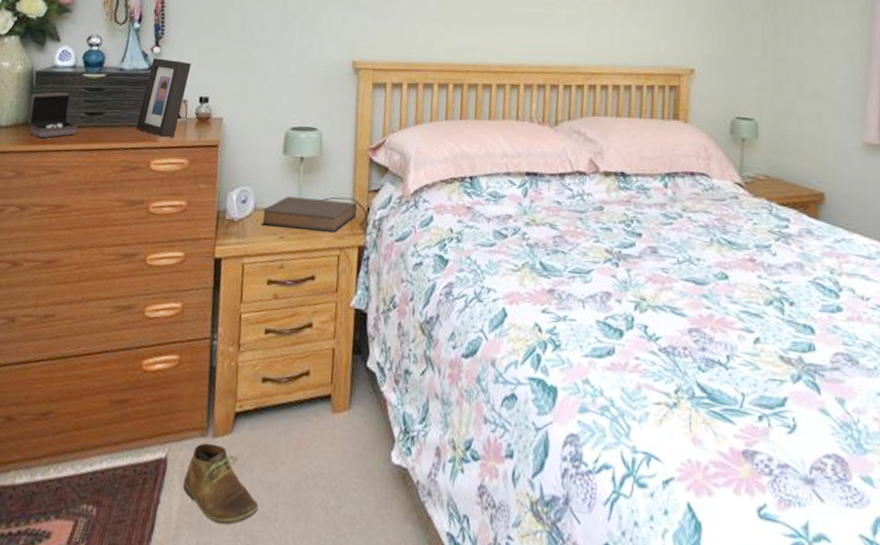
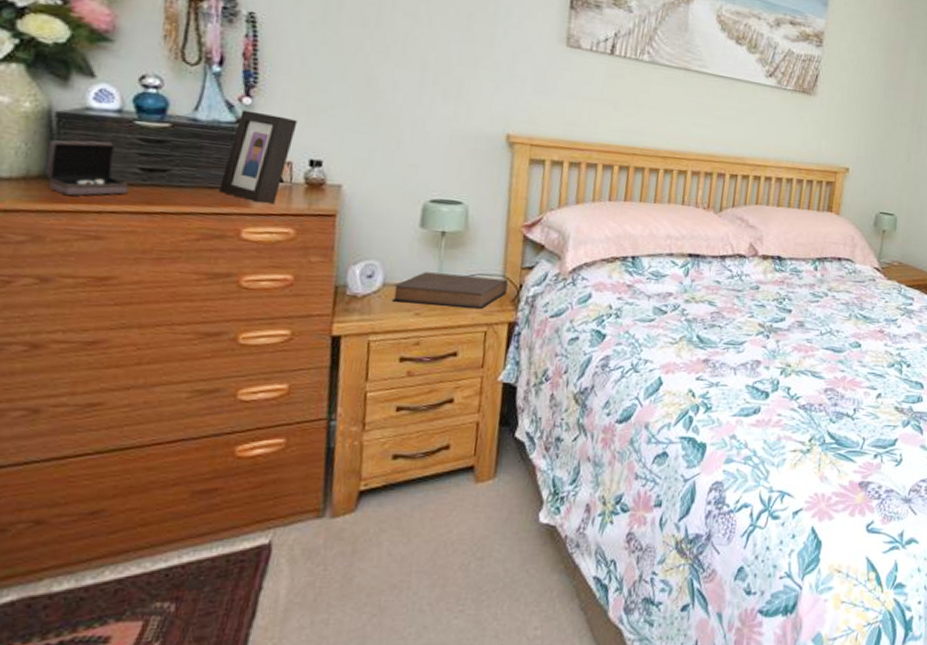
boot: present [183,442,259,525] -> none [292,524,388,601]

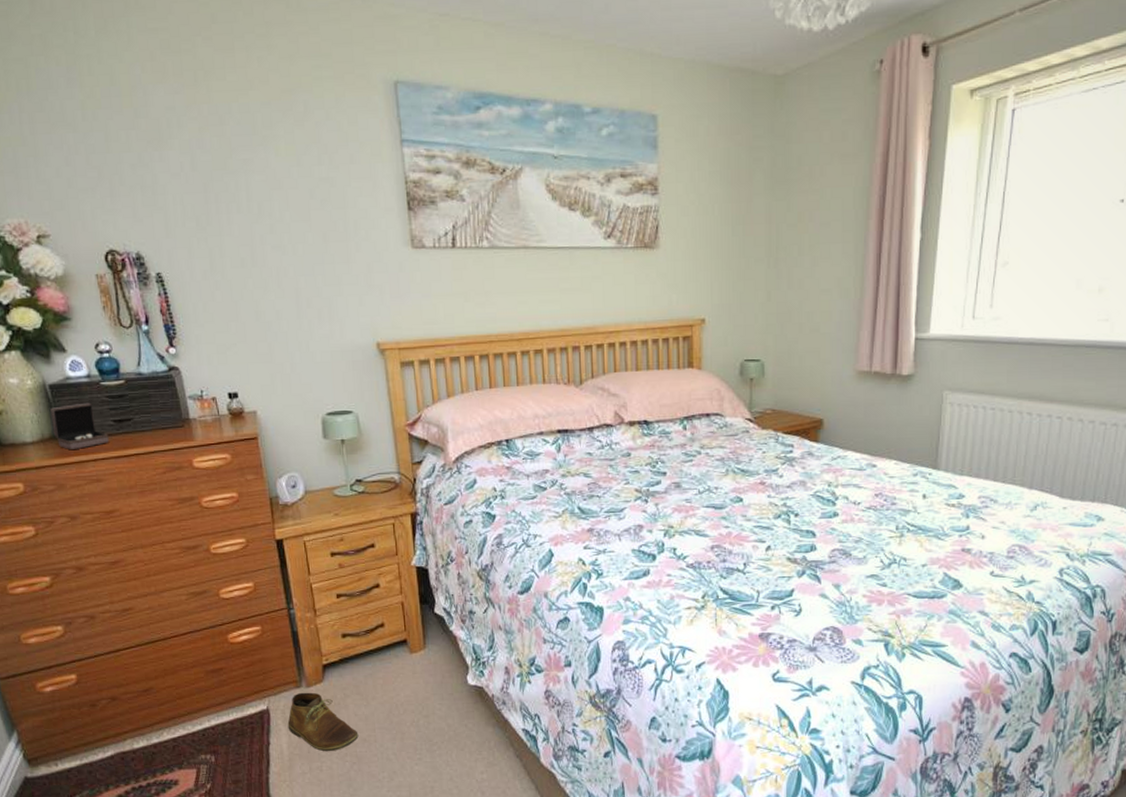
picture frame: present [219,110,298,205] -> none [169,359,214,436]
boot: none [292,524,388,601] -> present [287,692,359,752]
book: present [391,272,509,309] -> none [313,475,405,506]

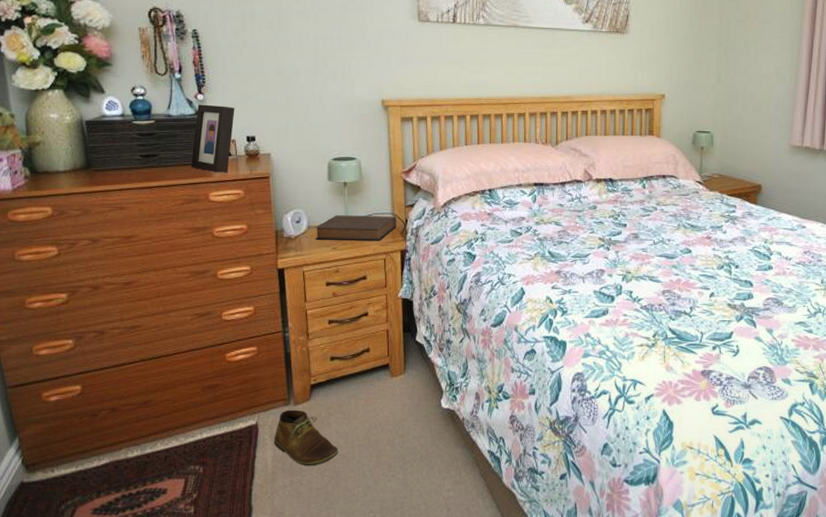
jewelry box: present [50,402,109,451] -> none [84,138,135,180]
picture frame: none [169,359,214,436] -> present [191,104,235,173]
book: none [313,475,405,506] -> present [315,215,397,241]

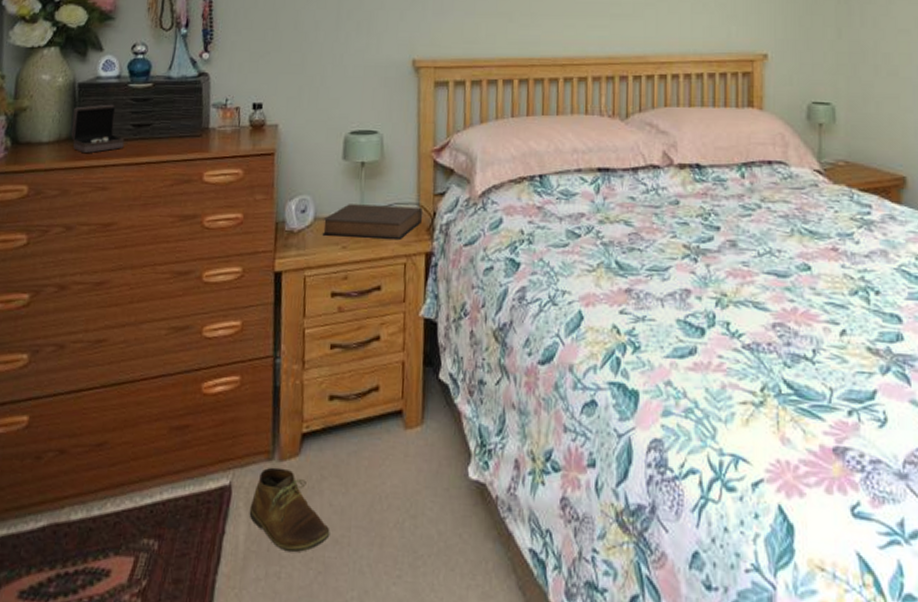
jewelry box: none [84,138,135,180] -> present [71,104,124,154]
picture frame: present [191,104,235,173] -> none [187,64,243,148]

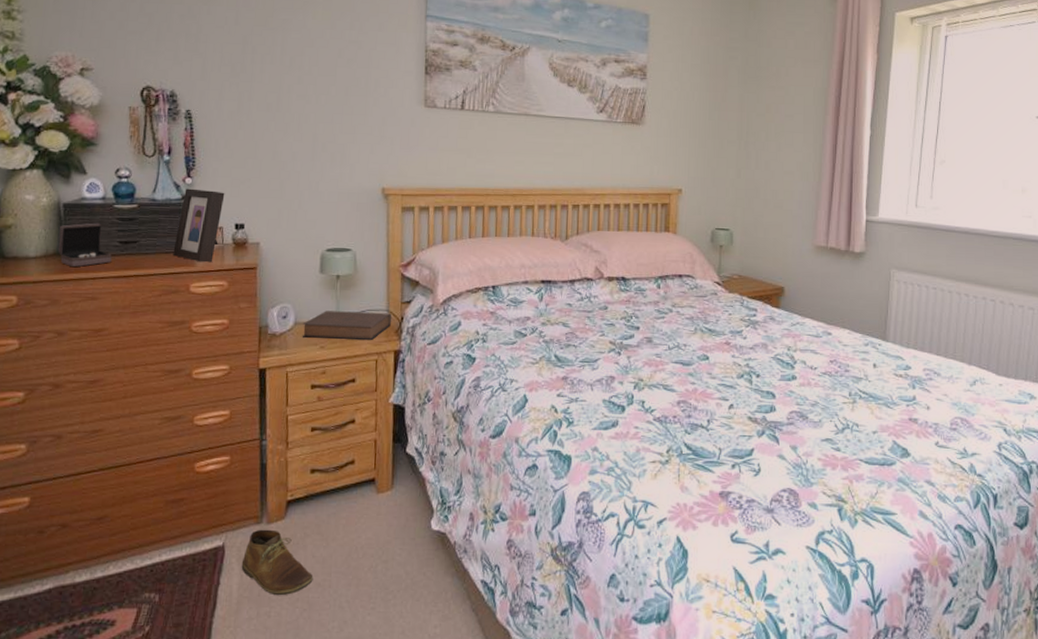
picture frame: none [187,64,243,148] -> present [173,188,225,263]

